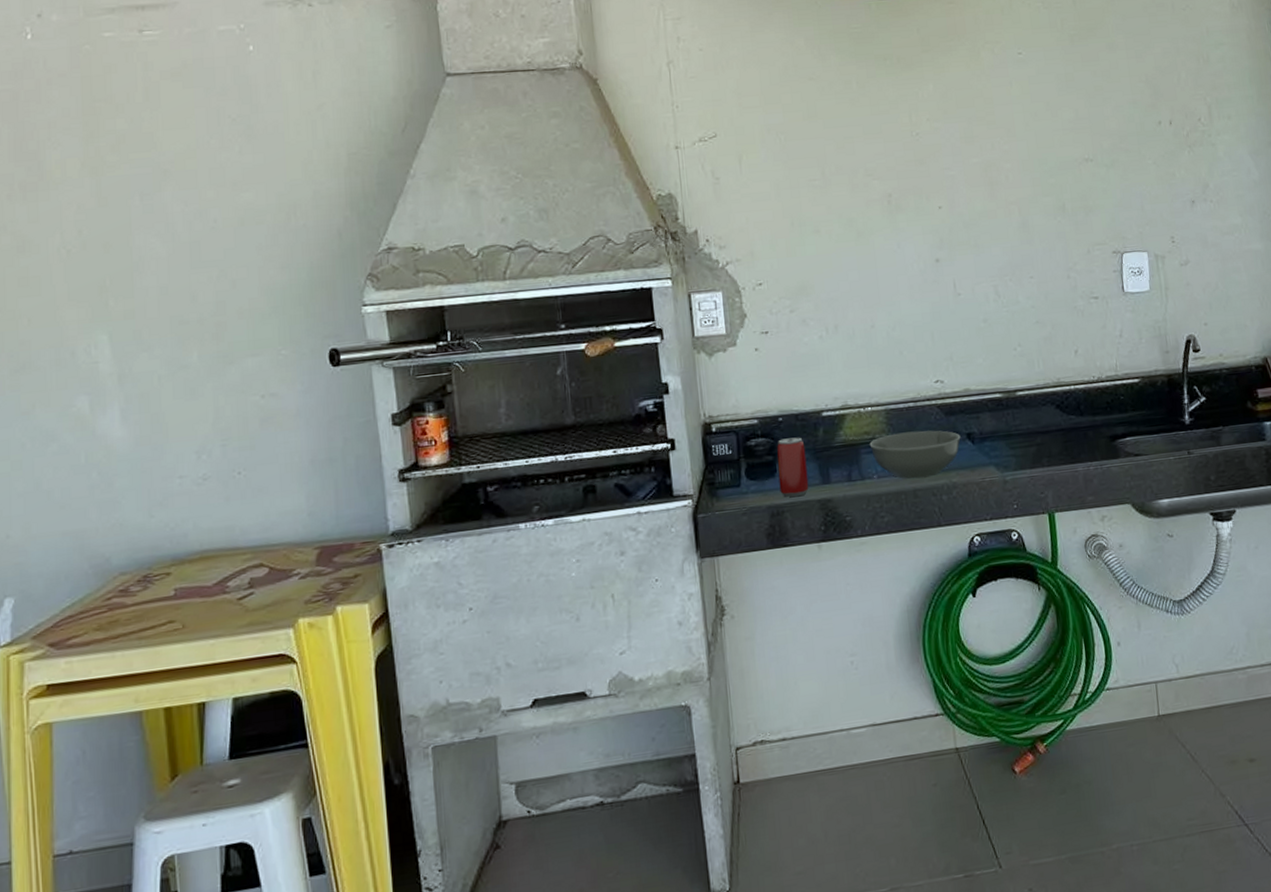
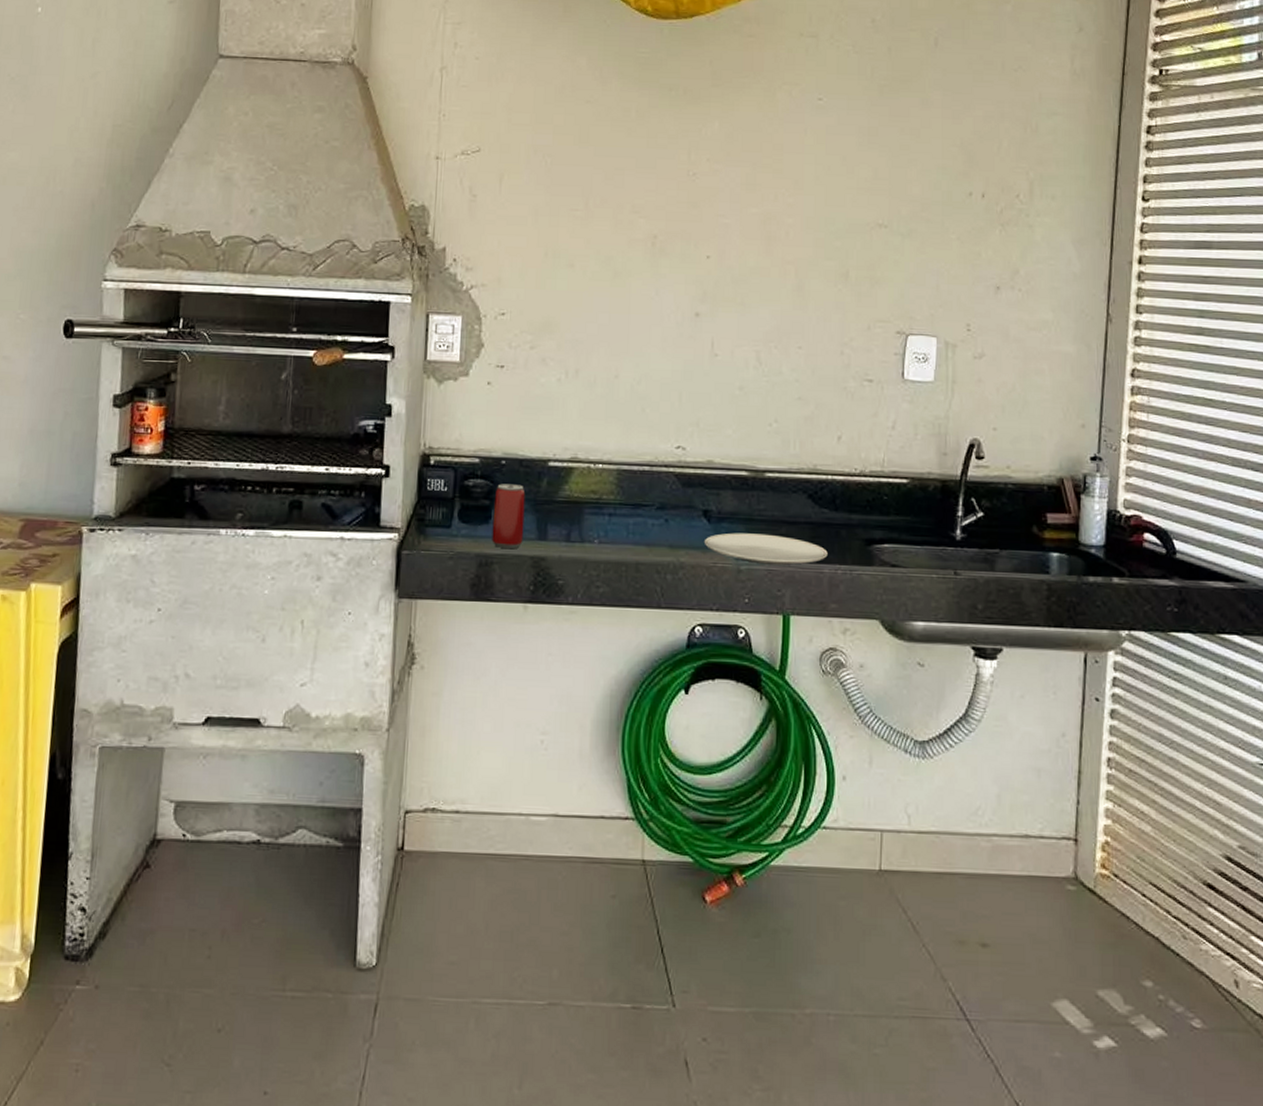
bowl: present [869,430,961,479] -> none [595,497,696,552]
plate: none [971,445,1080,473] -> present [704,532,828,566]

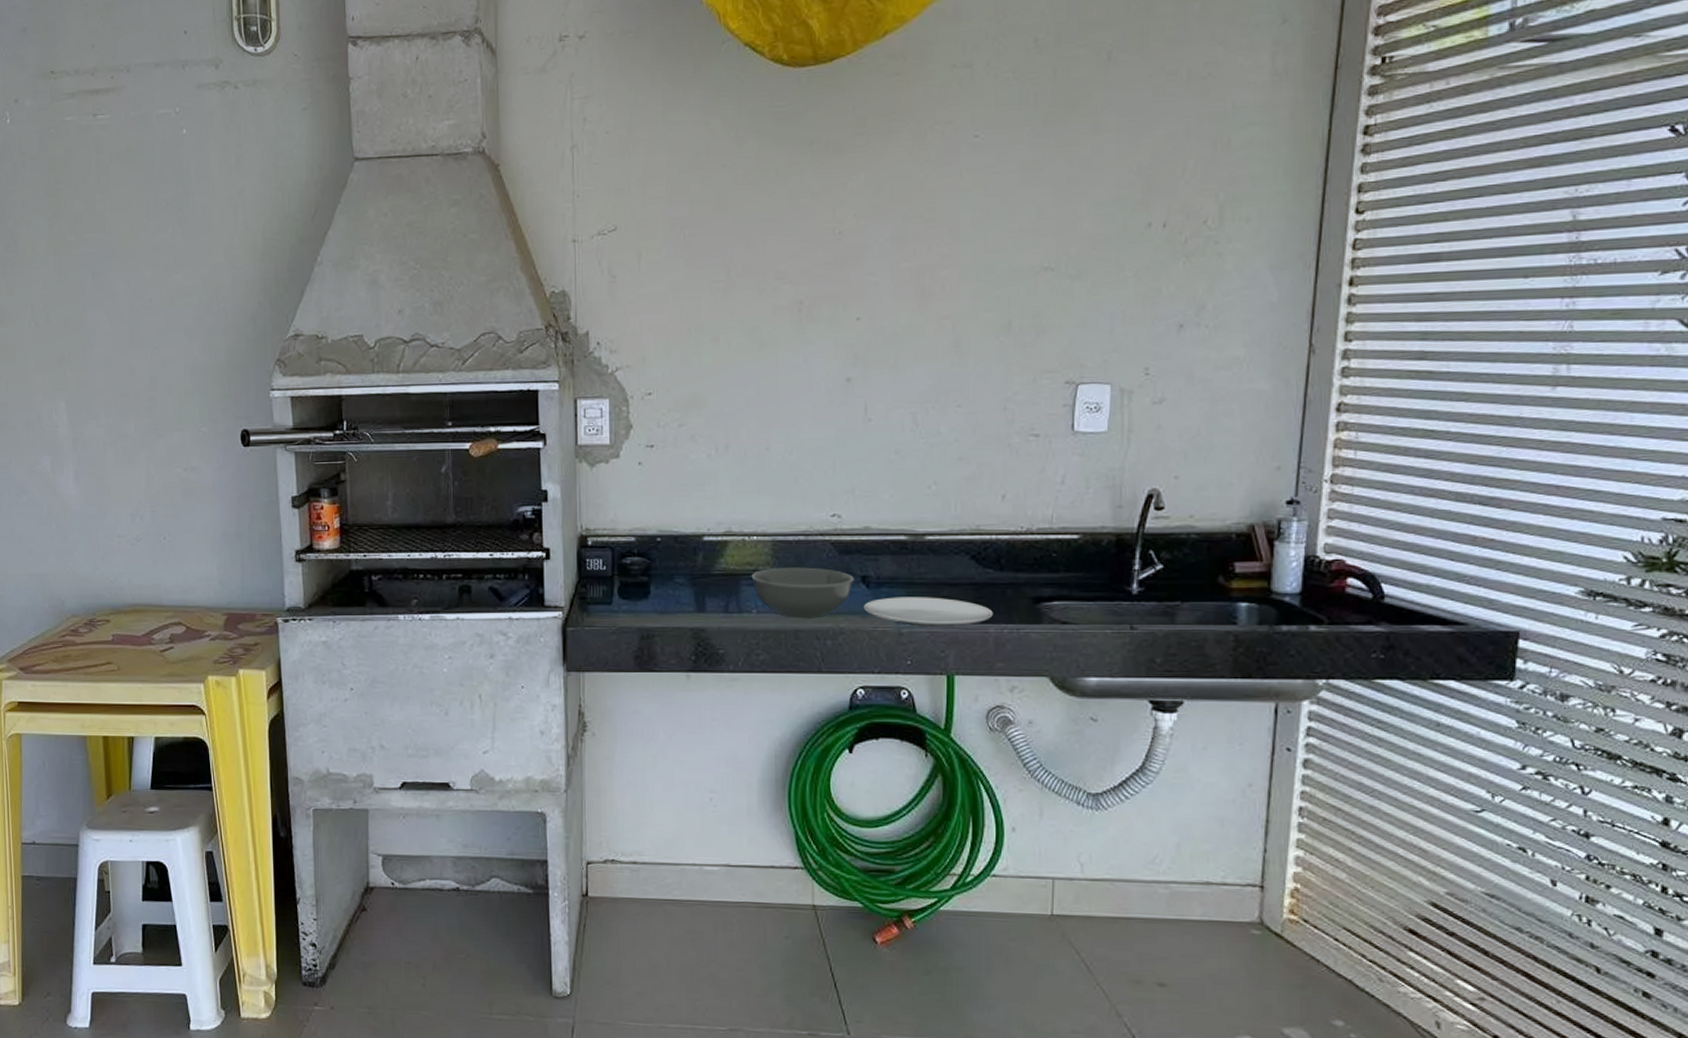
beer can: present [492,484,526,549] -> none [651,560,682,622]
bowl: none [595,497,696,552] -> present [751,567,854,619]

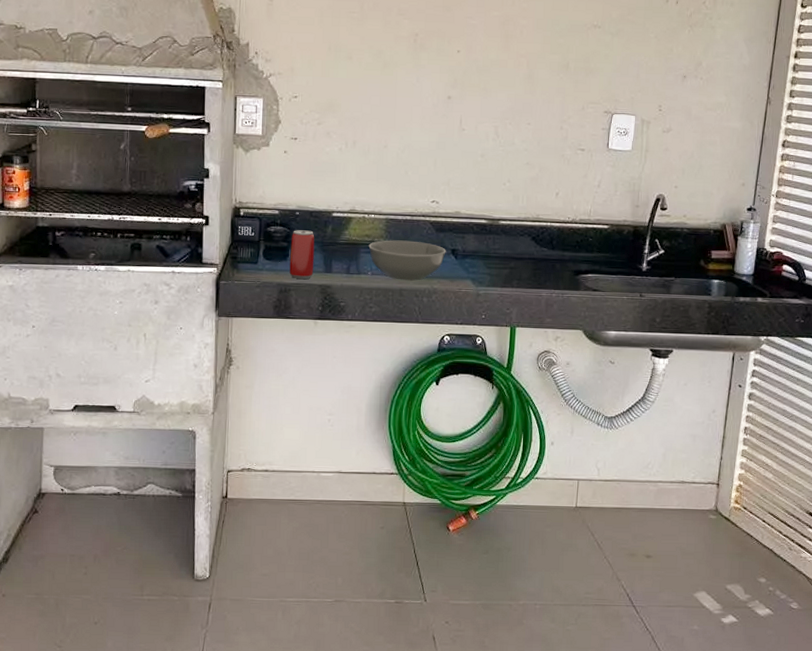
beer can: none [651,560,682,622] -> present [289,230,315,280]
plate: present [863,597,993,627] -> none [452,266,546,291]

